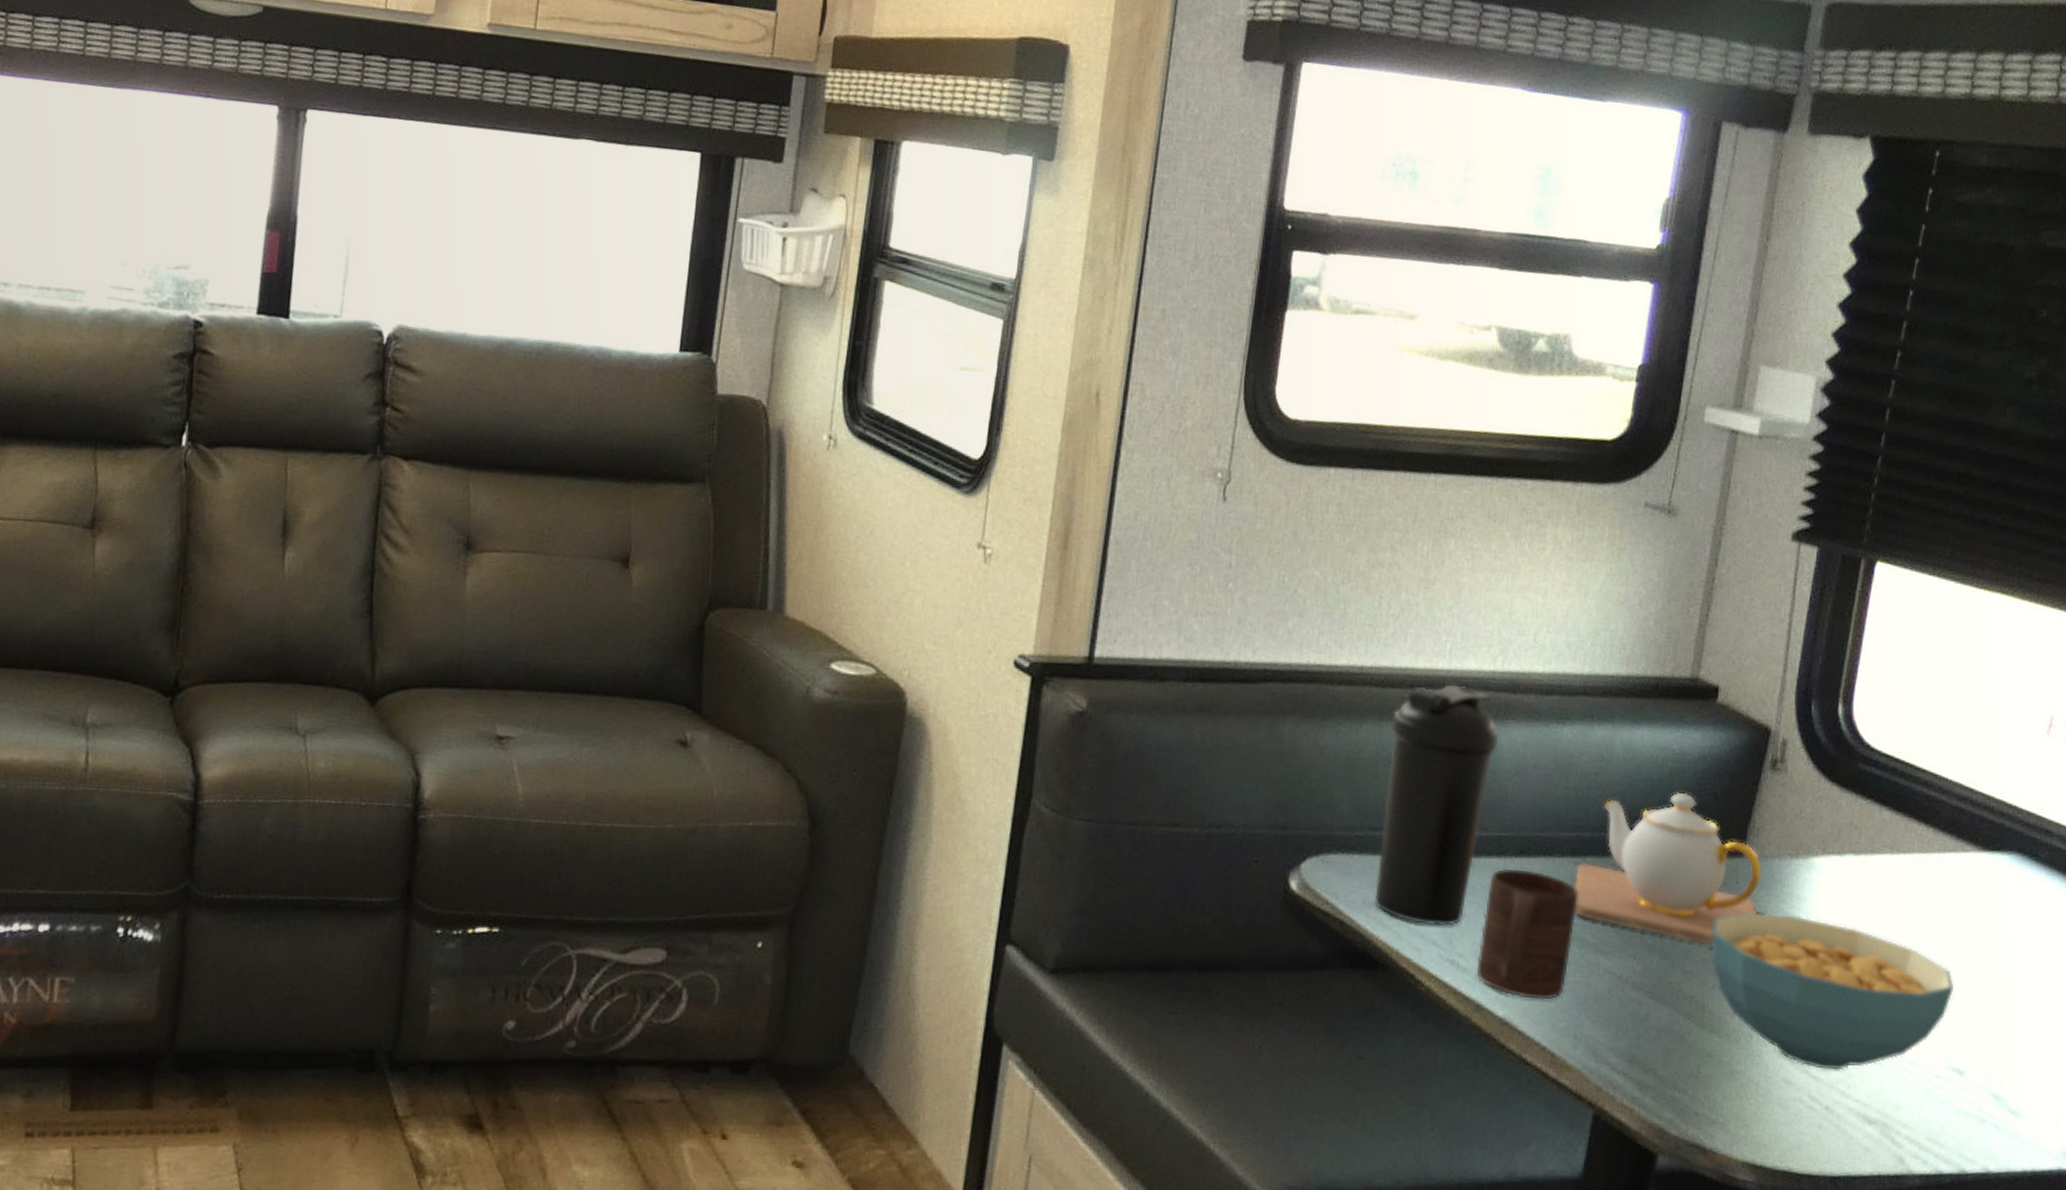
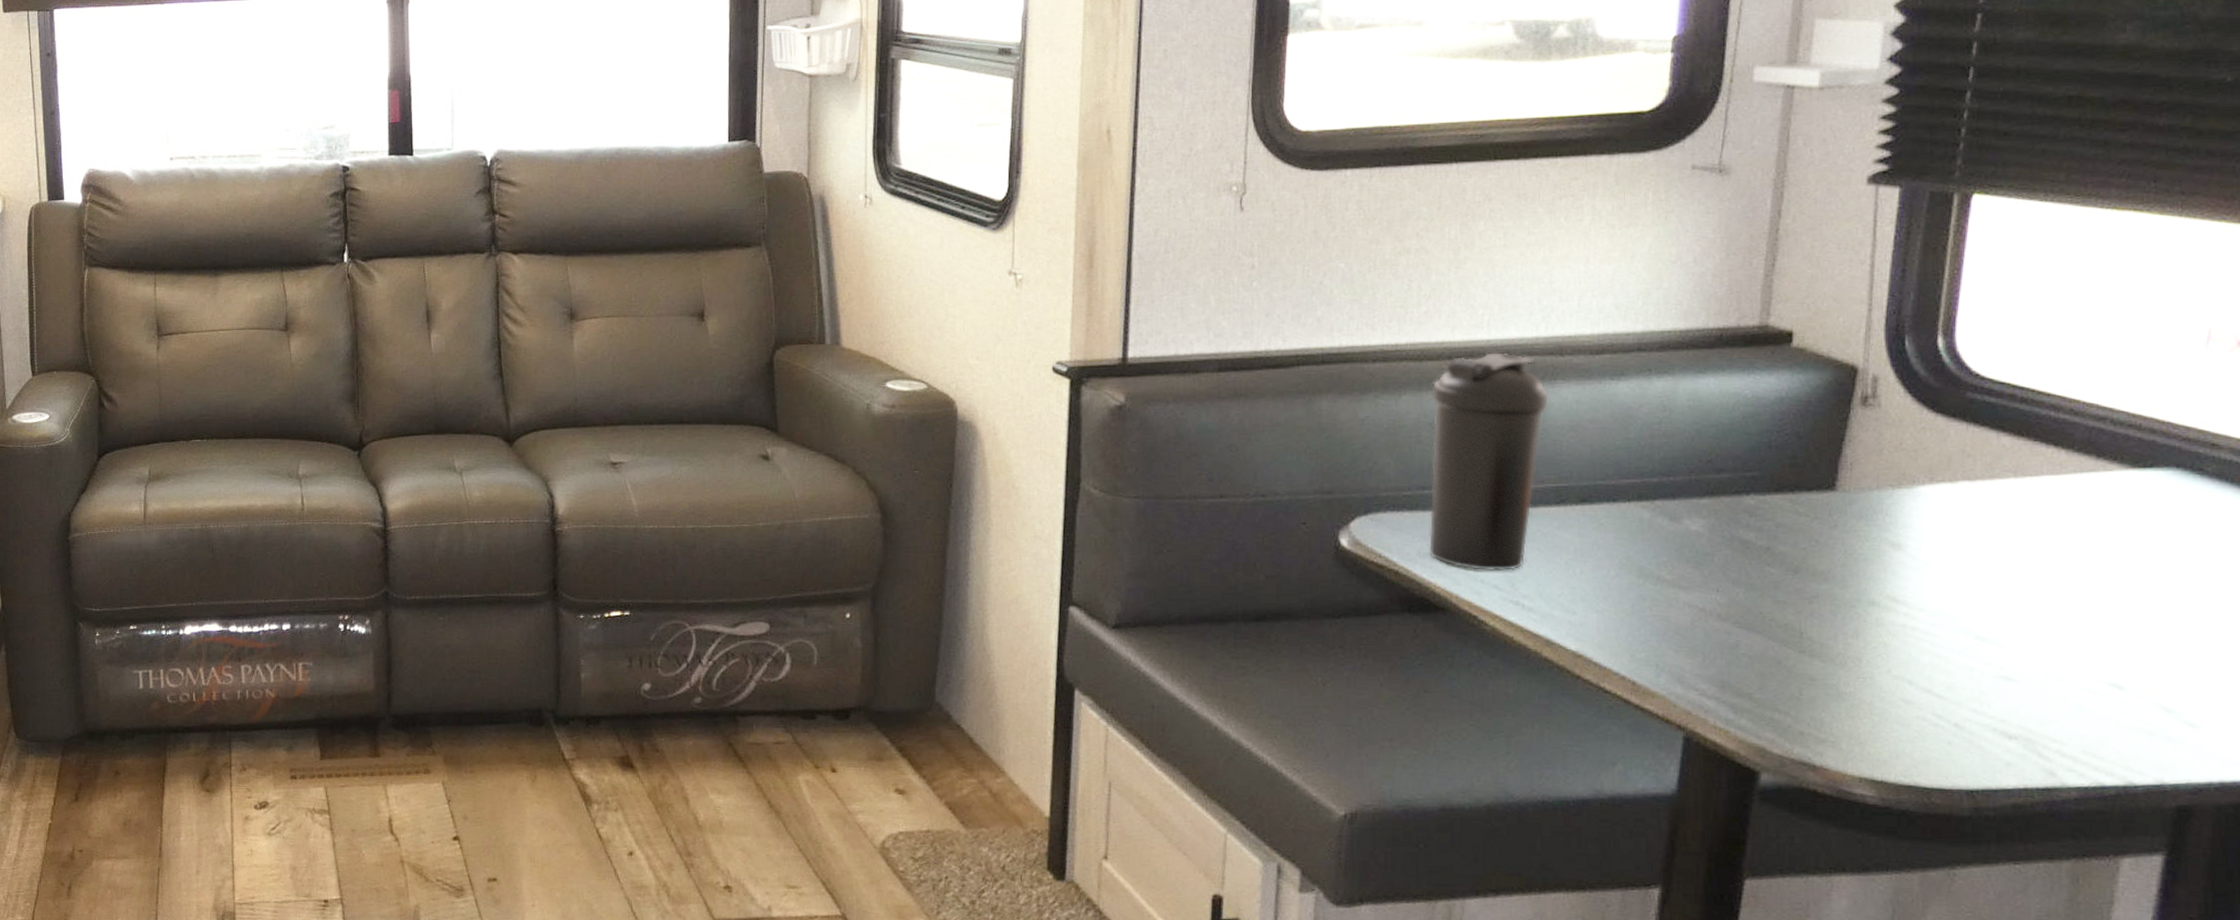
cup: present [1476,868,1579,1000] -> none [1543,515,1650,633]
teapot: present [1574,791,1762,946] -> none [1643,434,1859,577]
cereal bowl: present [1711,911,1955,1071] -> none [1805,541,2105,689]

